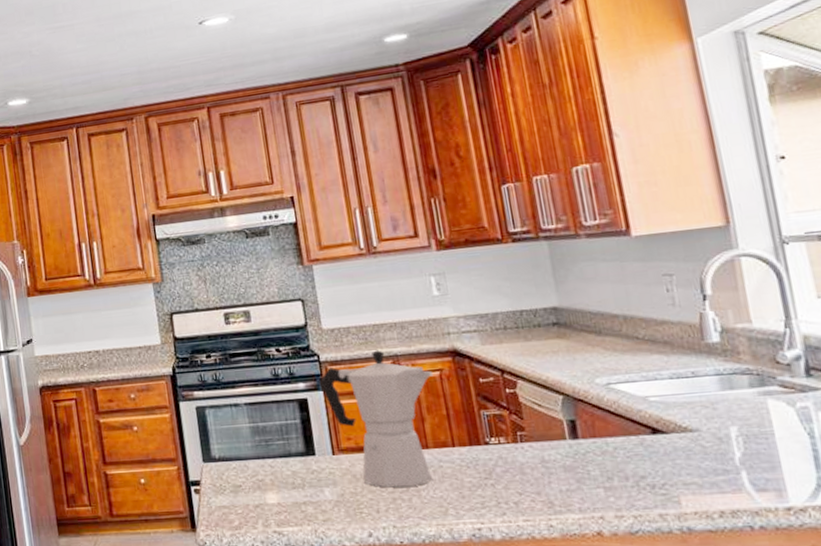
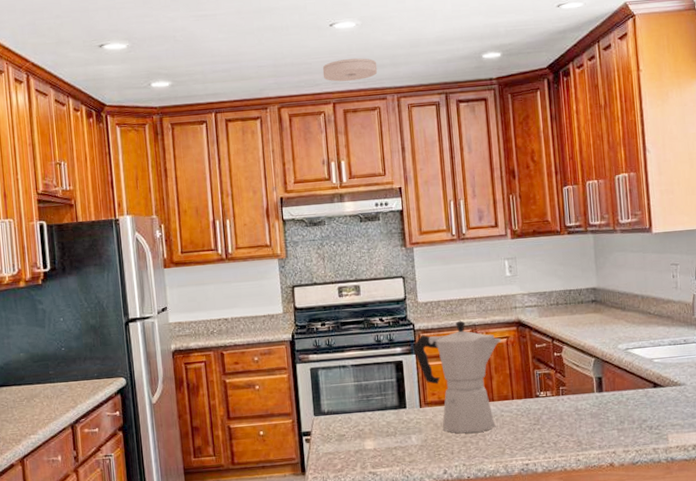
smoke detector: none [193,55,258,84] -> present [322,58,378,82]

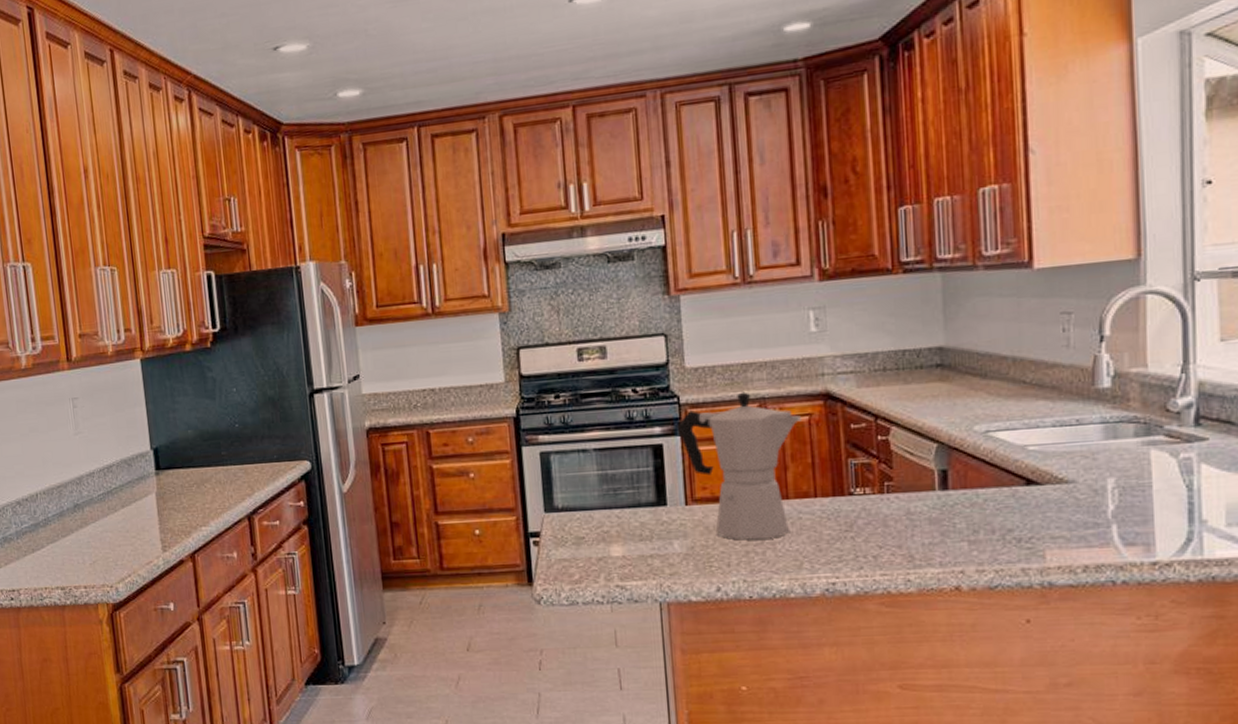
smoke detector: present [322,58,378,82] -> none [558,42,634,77]

